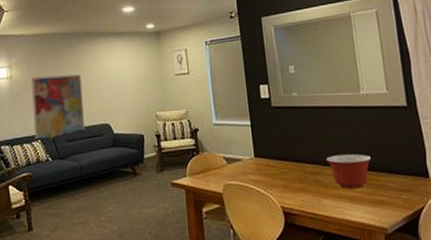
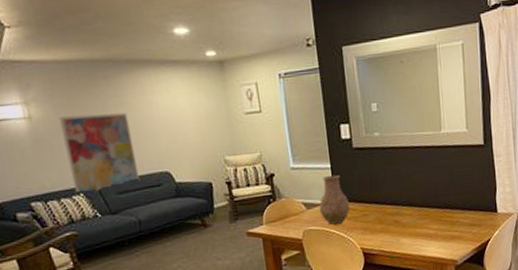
vase: none [239,132,270,180] -> present [319,175,351,225]
mixing bowl: present [325,154,372,189] -> none [405,193,448,227]

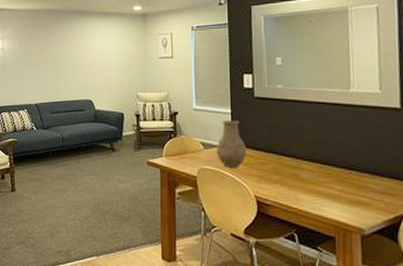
wall art: present [58,112,141,192] -> none [21,50,69,109]

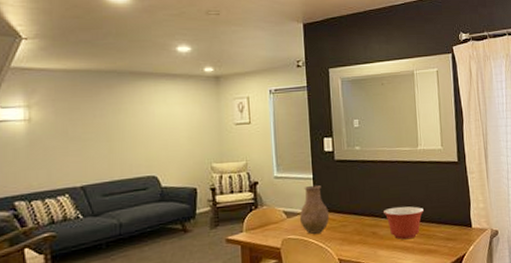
mixing bowl: none [305,150,356,187] -> present [383,206,425,240]

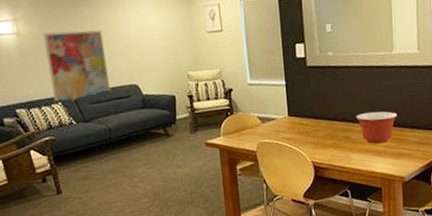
wall art: none [57,119,127,192] -> present [42,30,112,101]
vase: present [299,185,330,234] -> none [273,92,303,138]

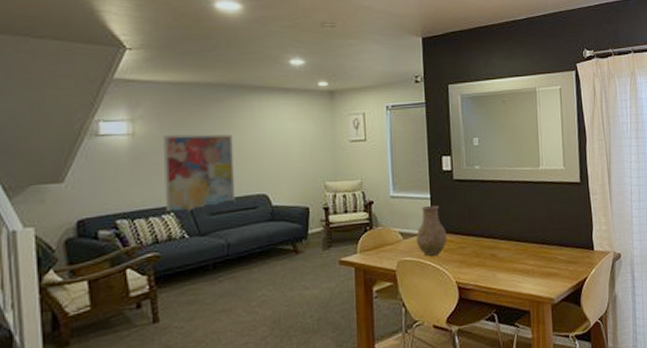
vase: none [273,92,303,138] -> present [416,206,448,256]
mixing bowl: present [355,111,398,144] -> none [502,228,546,263]

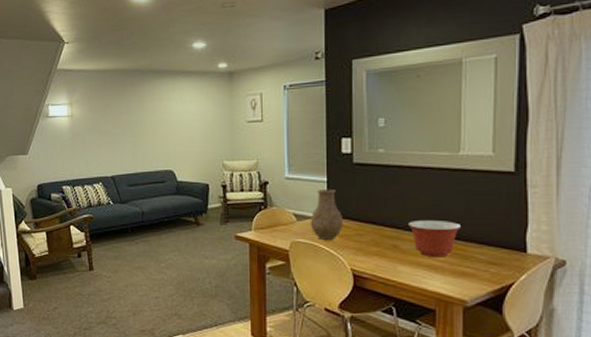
wall art: present [162,134,236,211] -> none [92,115,148,182]
mixing bowl: none [502,228,546,263] -> present [407,219,462,258]

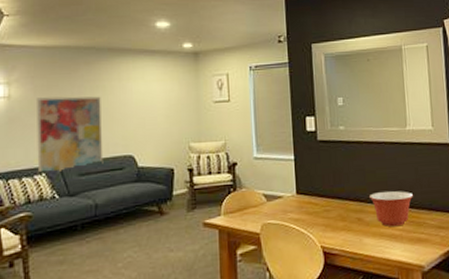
wall art: none [92,115,148,182] -> present [35,96,104,171]
vase: present [310,190,344,240] -> none [280,167,312,219]

